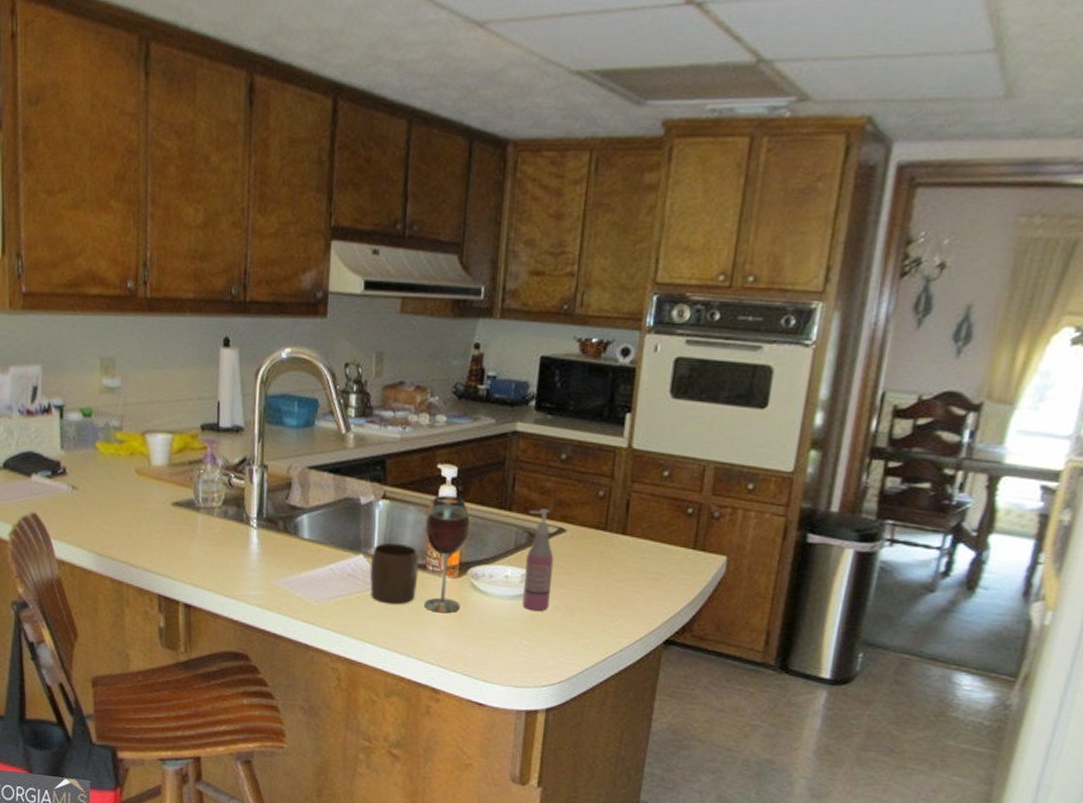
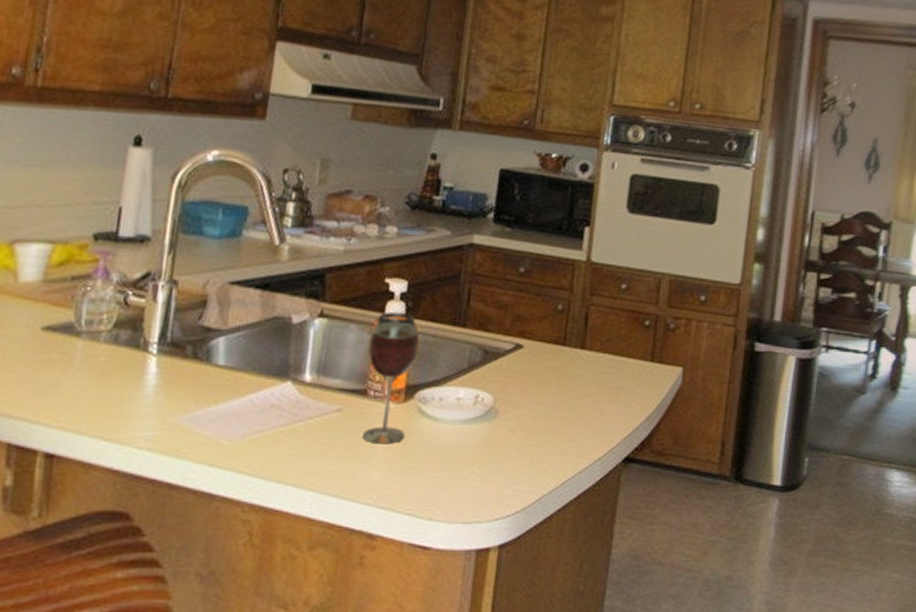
mug: present [369,542,420,604] -> none [297,366,360,436]
soap dispenser: present [522,508,554,611] -> none [475,324,511,435]

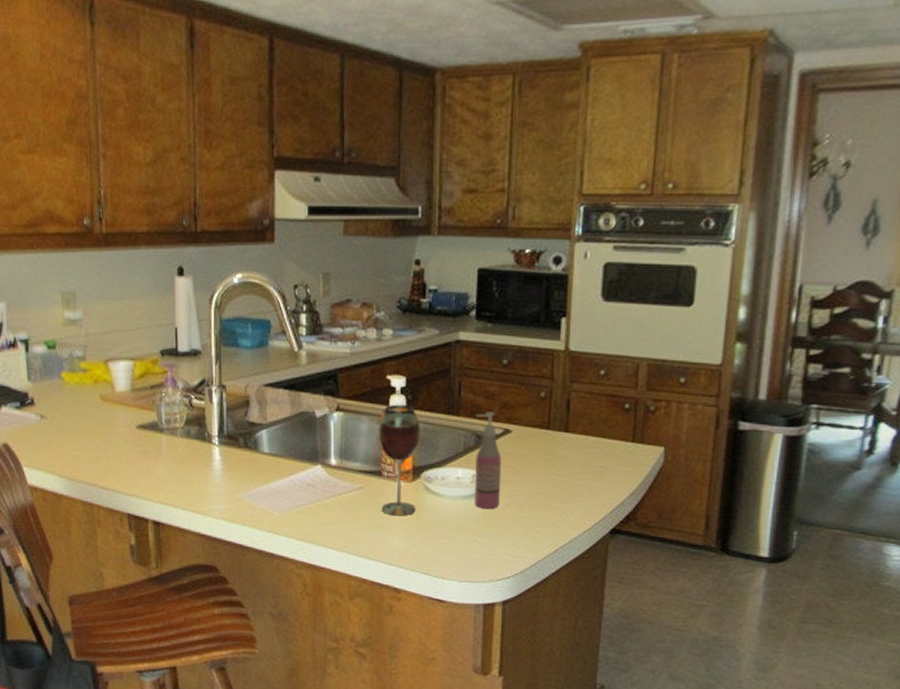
soap dispenser: none [475,324,511,435] -> present [475,411,502,509]

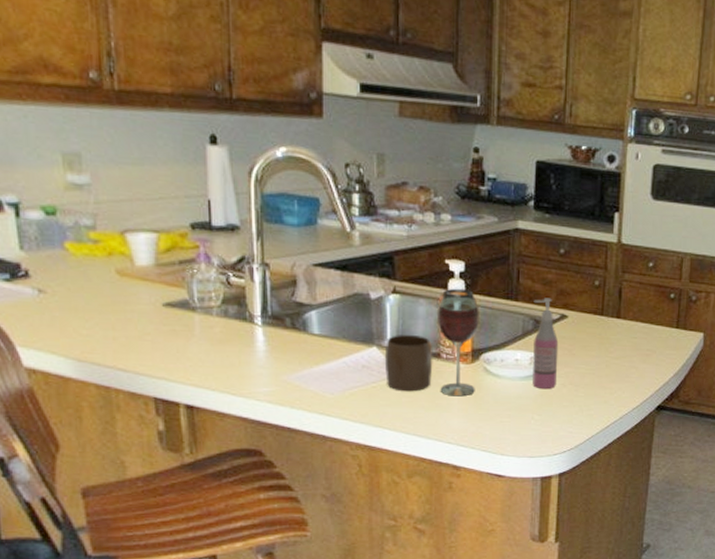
mug: none [328,452,375,509] -> present [384,334,433,391]

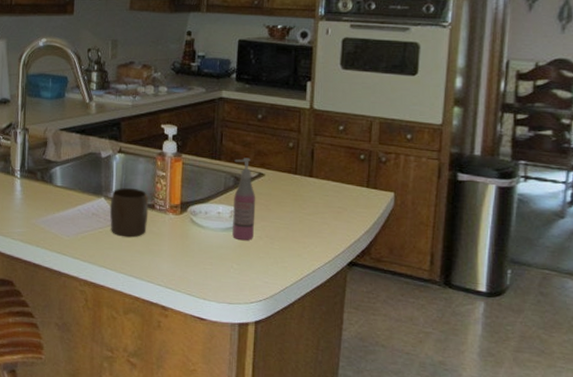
wineglass: present [438,288,479,397] -> none [153,149,188,244]

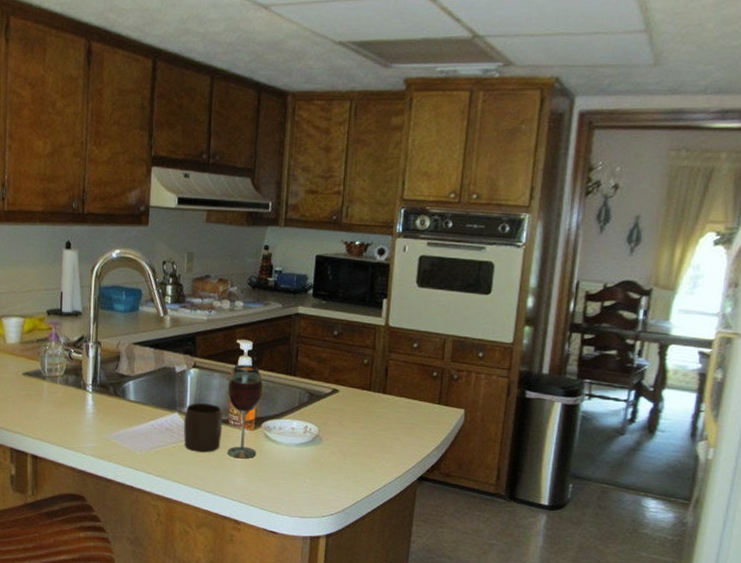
wineglass: none [153,149,188,244] -> present [228,364,263,459]
soap dispenser: present [232,157,256,240] -> none [306,374,330,455]

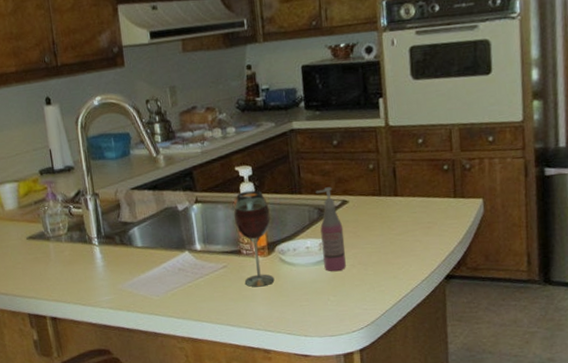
mug: present [183,402,224,452] -> none [195,236,237,287]
soap dispenser: none [306,374,330,455] -> present [315,187,346,271]

